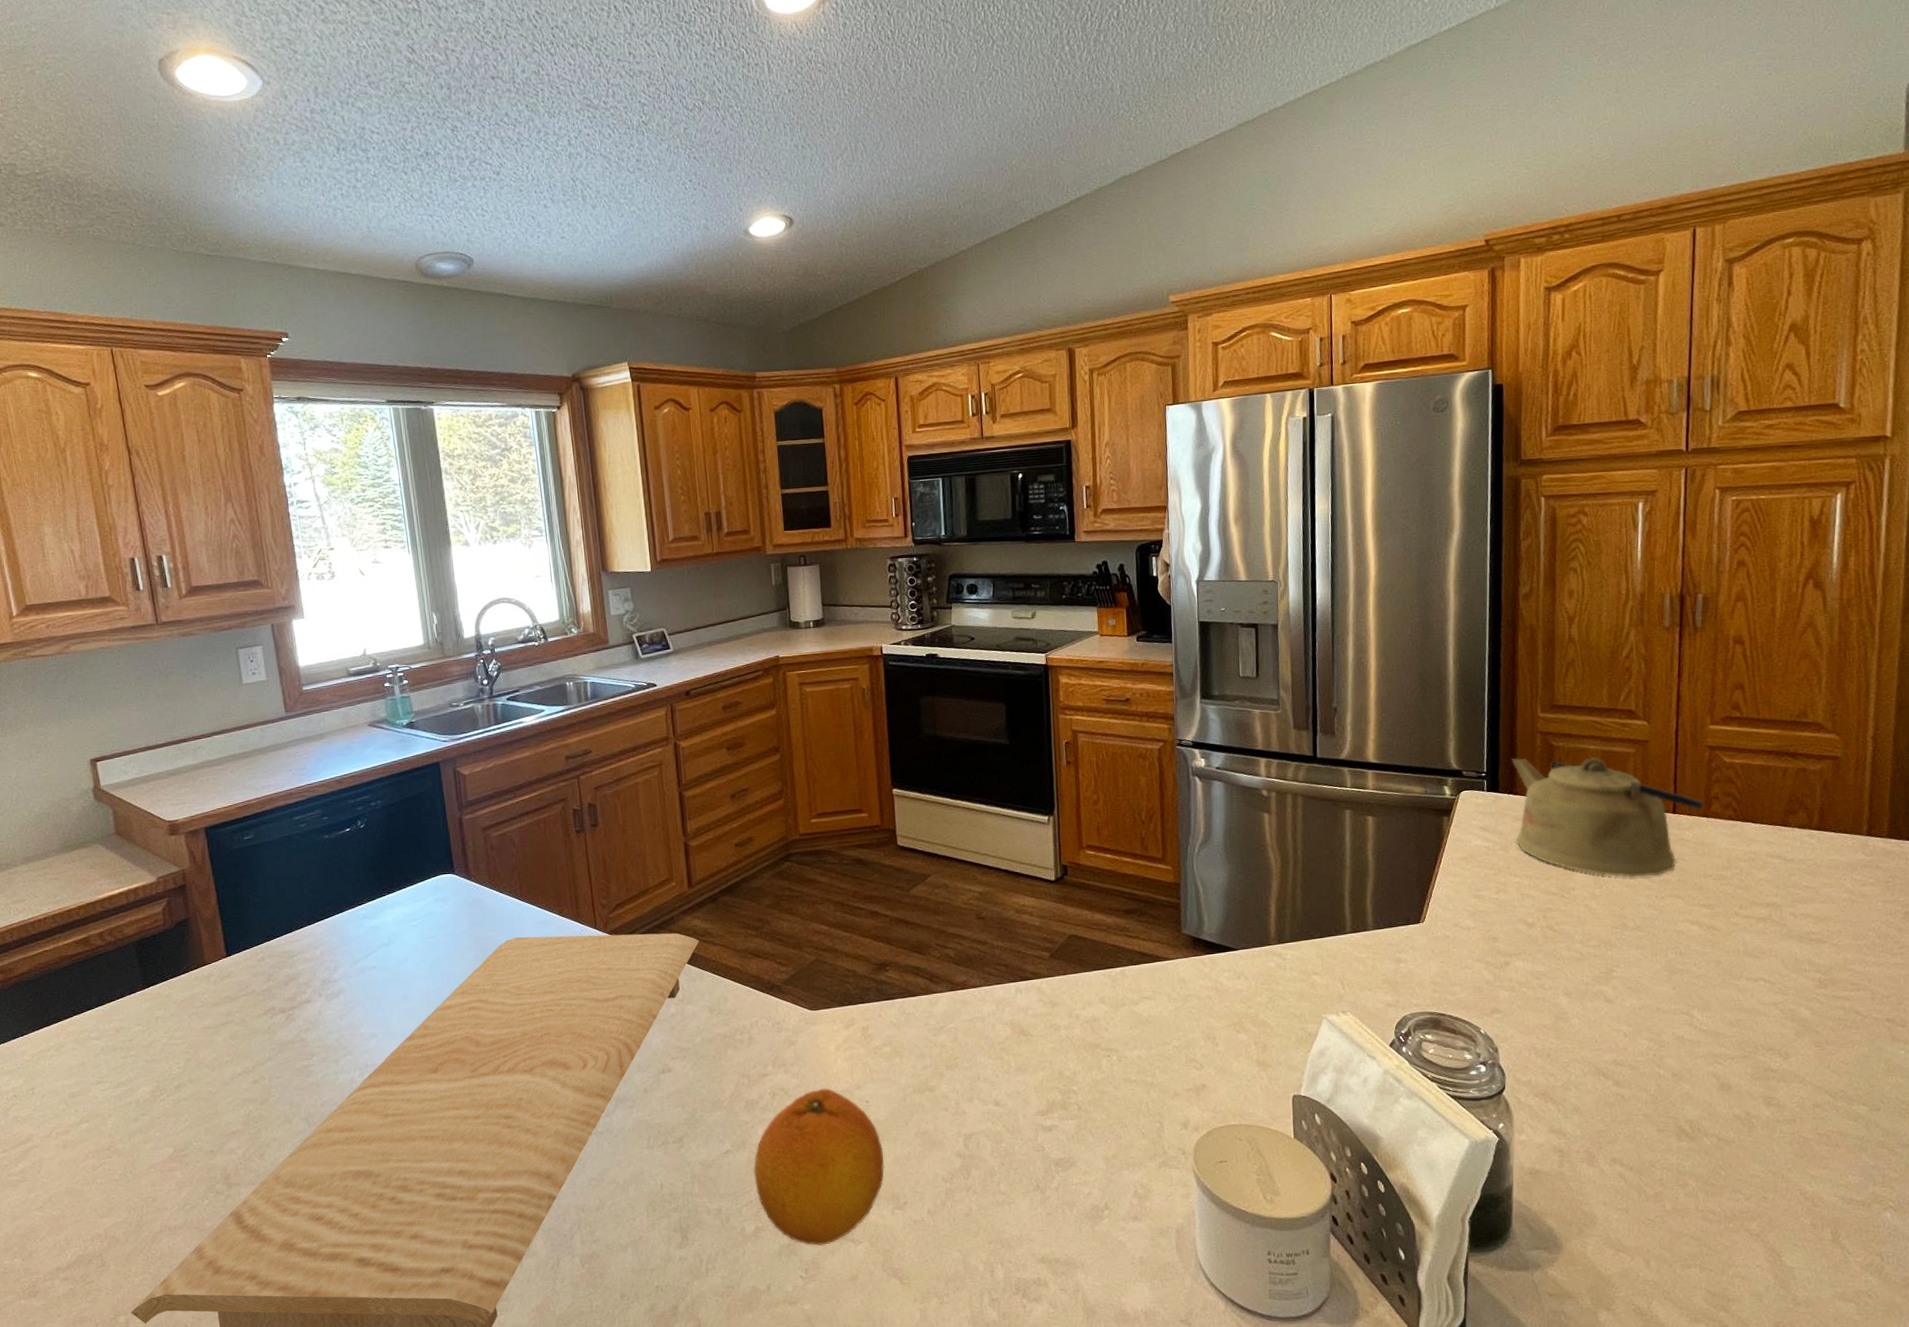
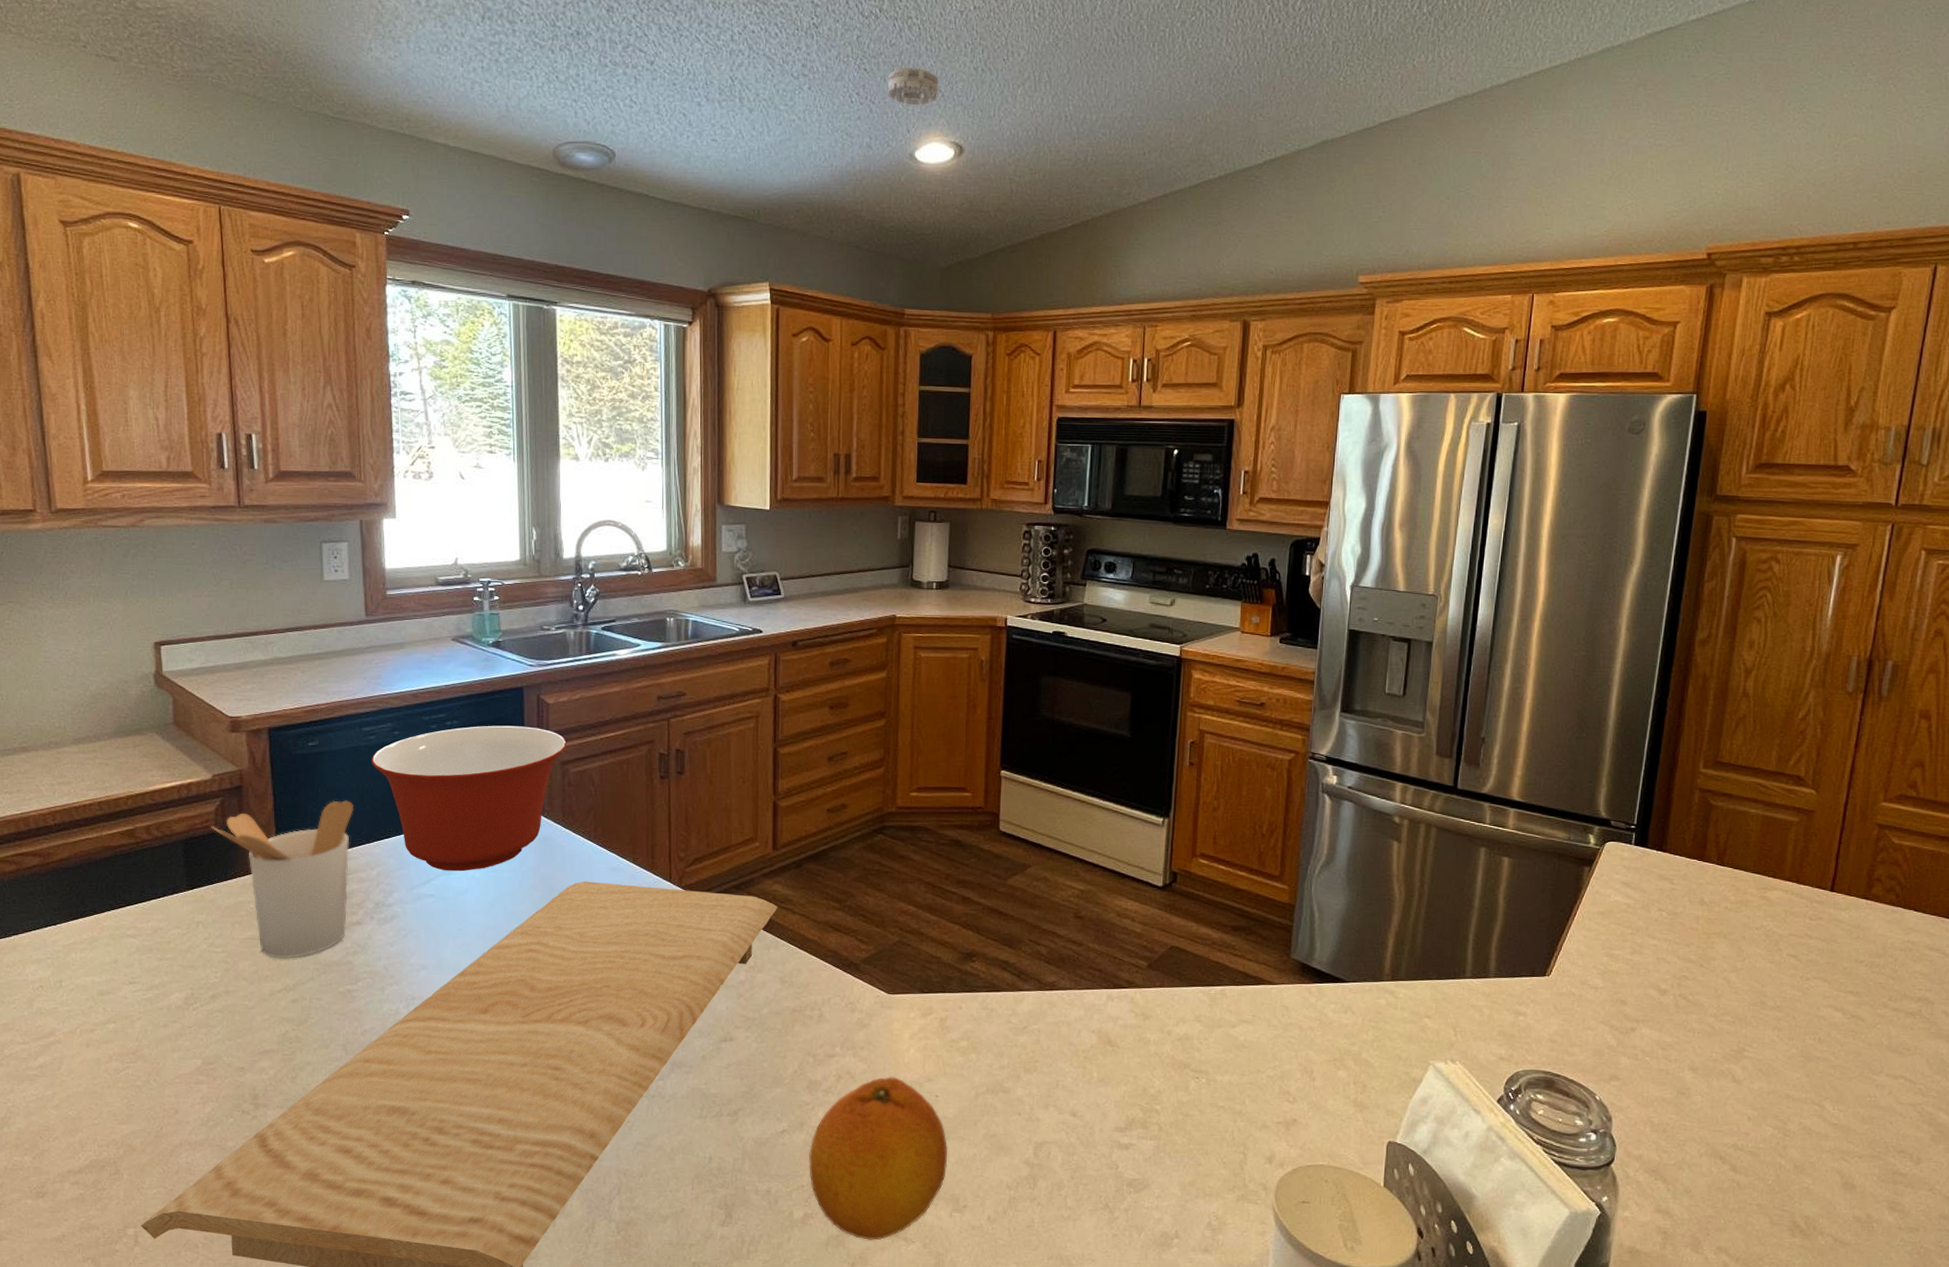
utensil holder: none [160,887,297,1044] -> present [211,800,355,959]
mixing bowl: none [304,798,486,943] -> present [371,725,567,872]
smoke detector: none [716,151,765,186] -> present [887,67,939,106]
kettle: present [1511,757,1704,878] -> none [1658,813,1865,955]

